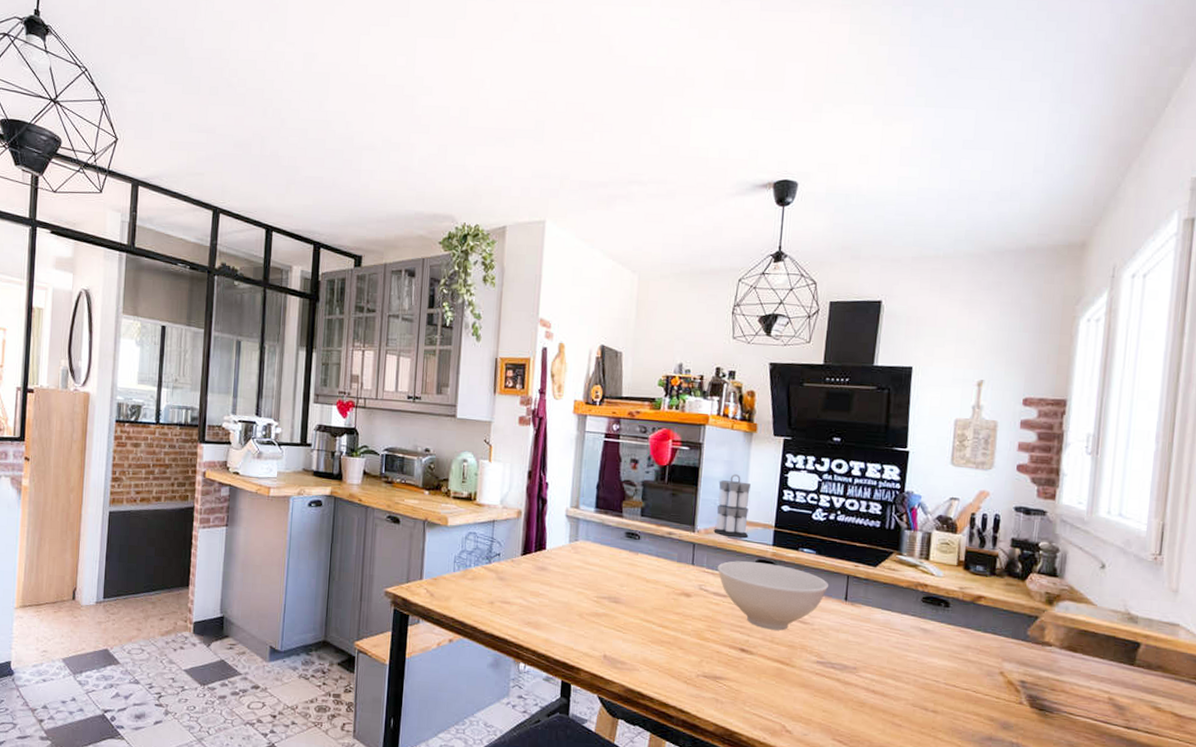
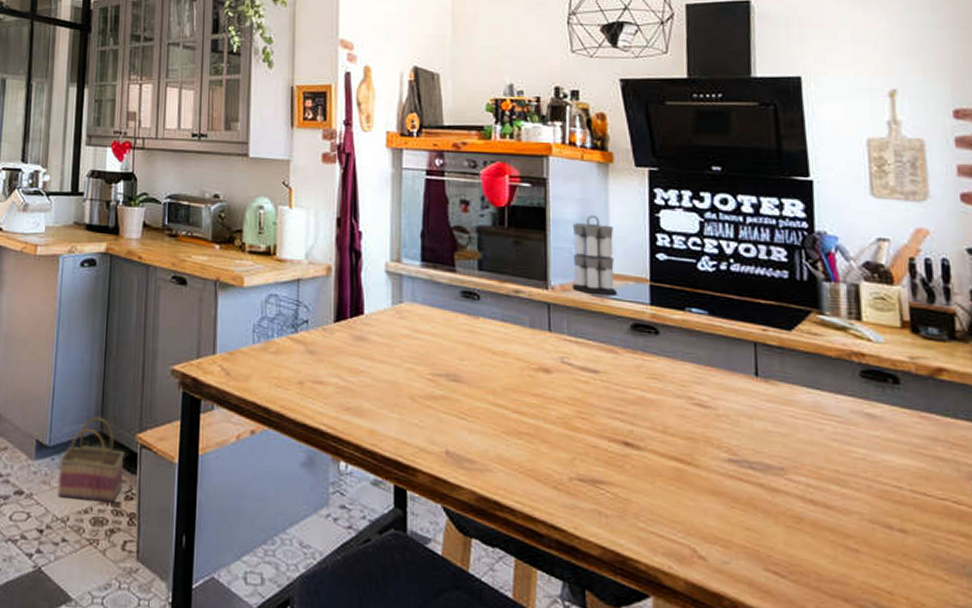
basket: none [288,628,344,695] -> present [58,416,124,503]
bowl: present [717,561,829,631] -> none [581,325,732,417]

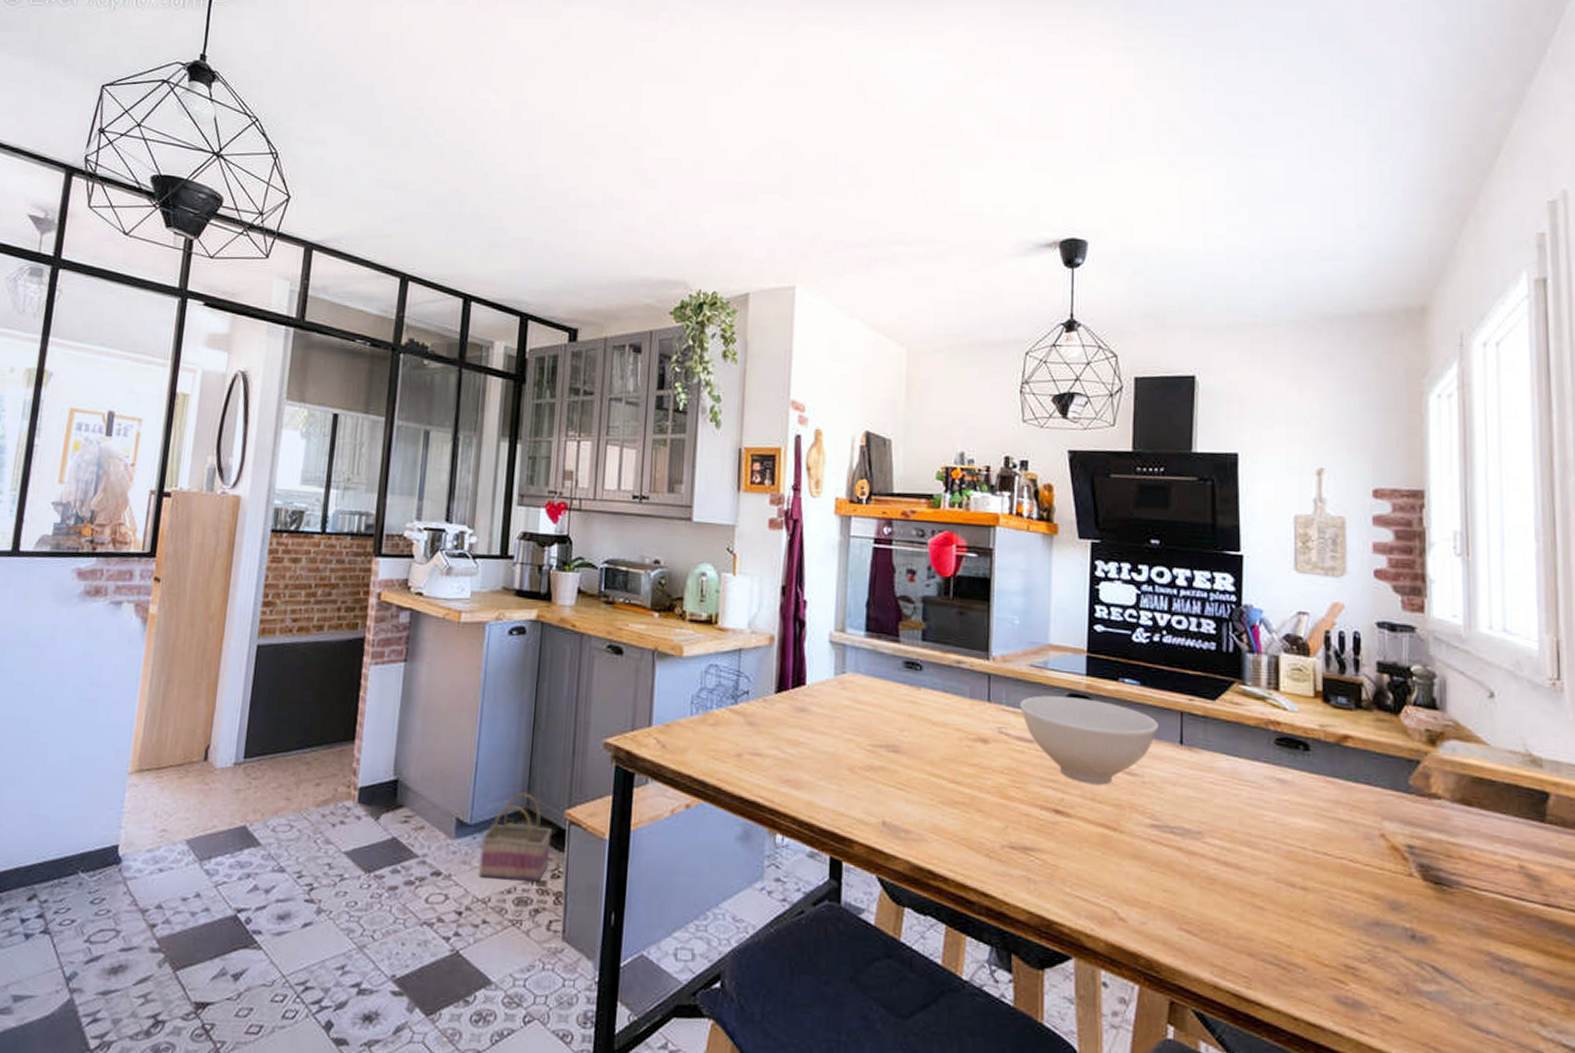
spice rack: present [572,215,618,296] -> none [1012,586,1056,667]
bowl: none [581,325,732,417] -> present [1019,695,1159,785]

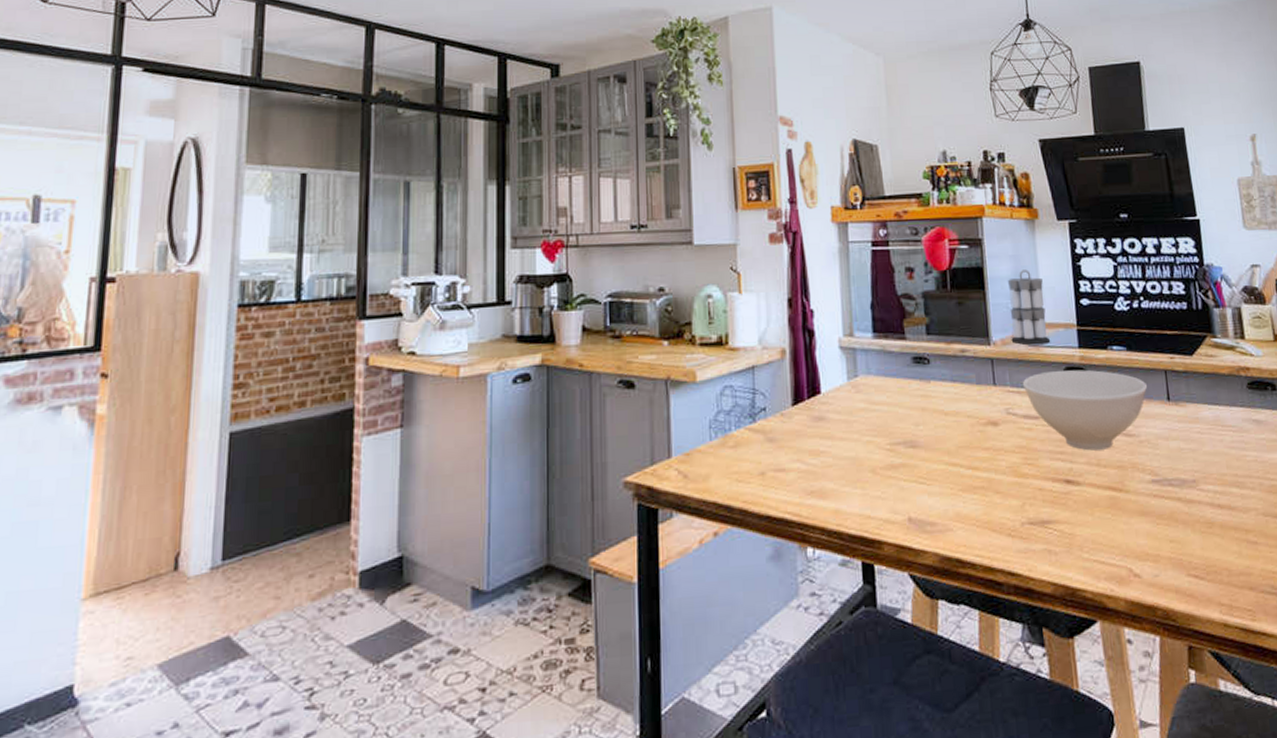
basket: present [479,792,552,882] -> none [501,547,577,647]
spice rack: none [1012,586,1056,667] -> present [1007,269,1051,346]

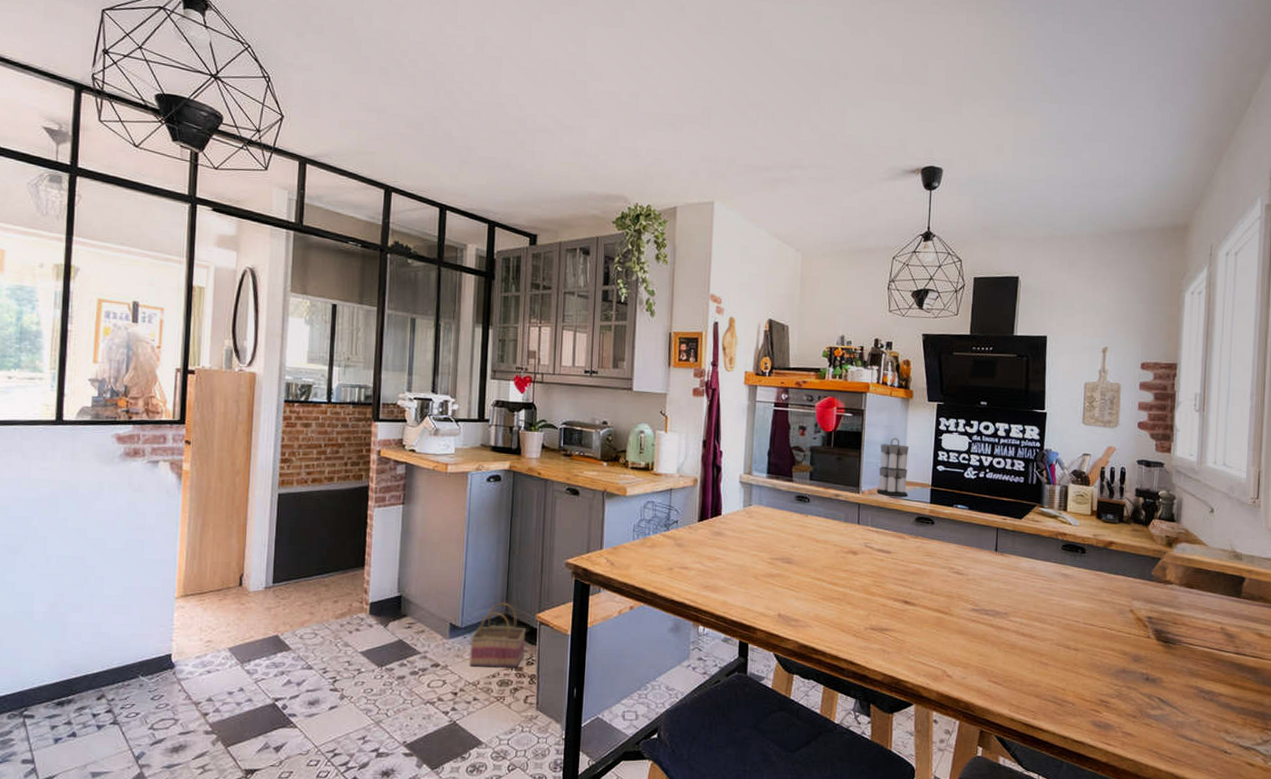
basket: none [501,547,577,647] -> present [469,602,526,668]
bowl: present [1022,369,1148,451] -> none [880,519,981,582]

